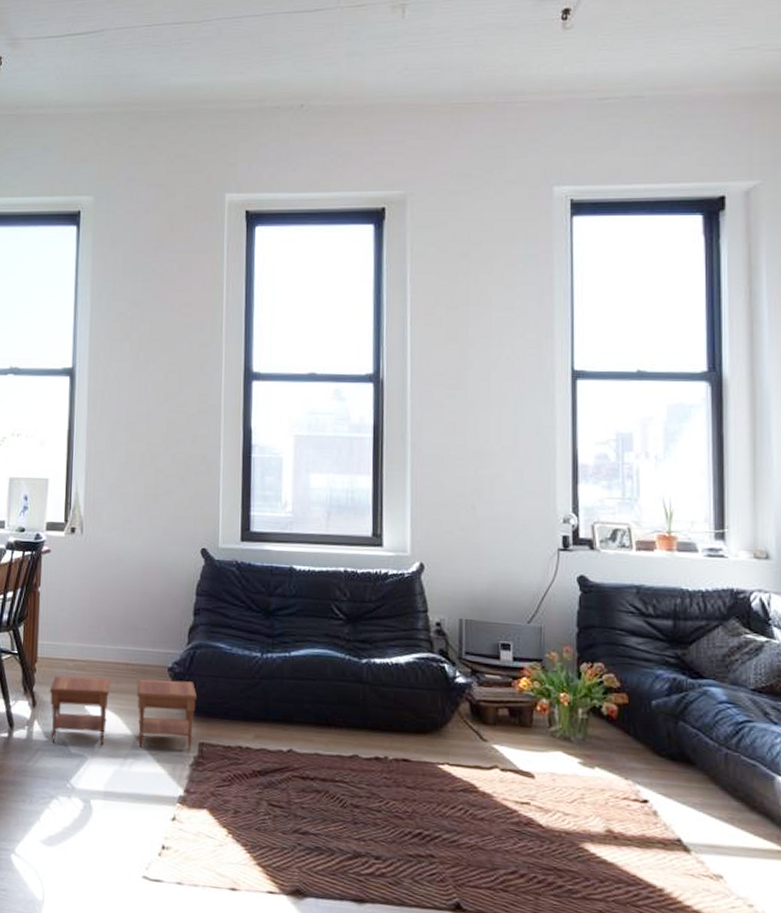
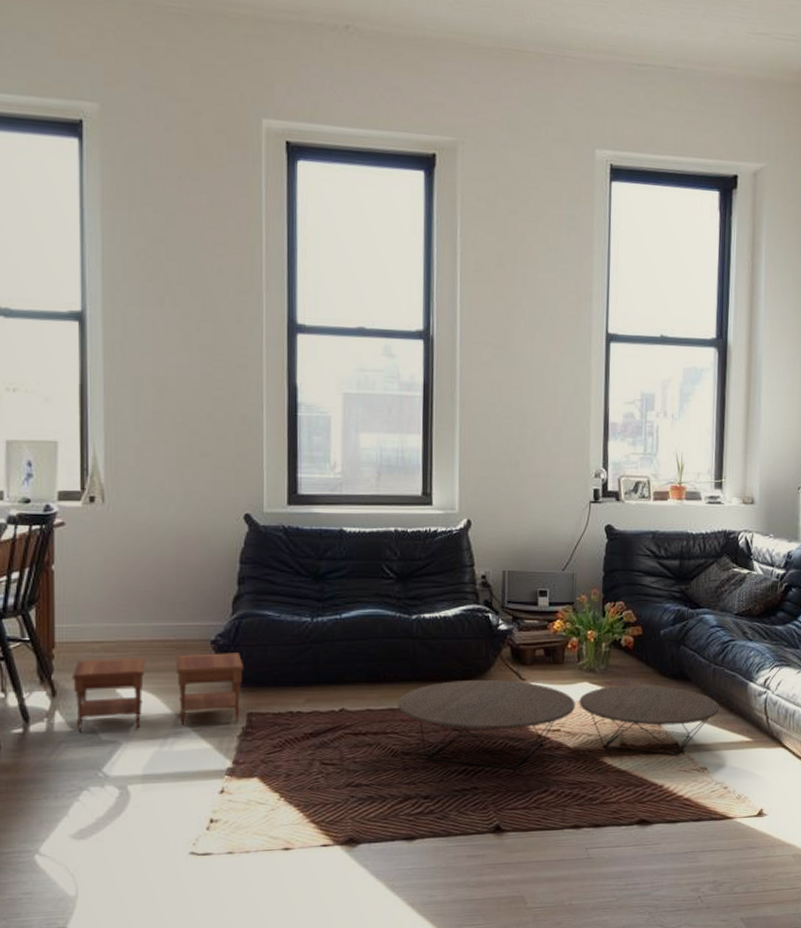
coffee table: none [347,733,736,856] -> present [398,680,719,770]

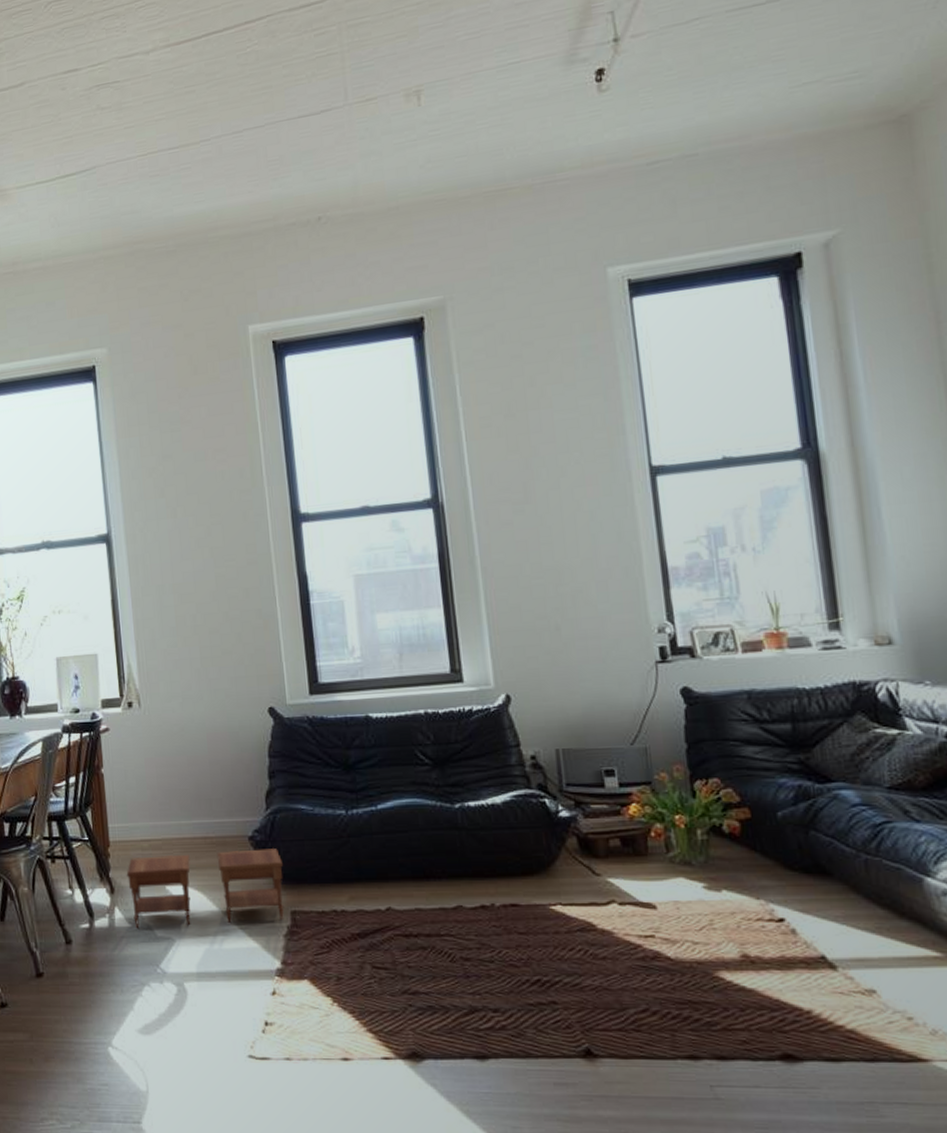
coffee table: present [398,680,719,770] -> none [450,875,883,983]

